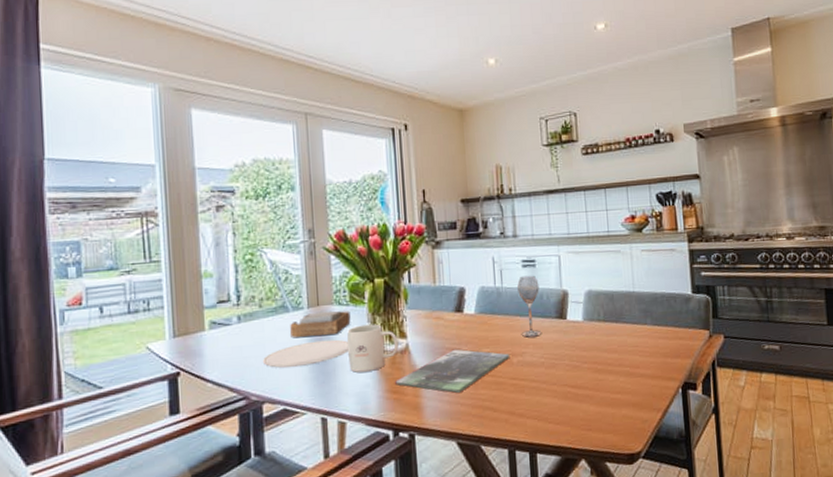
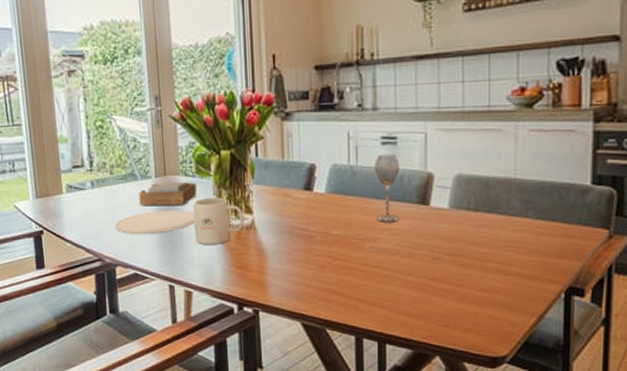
magazine: present [394,349,510,393] -> none [239,229,362,274]

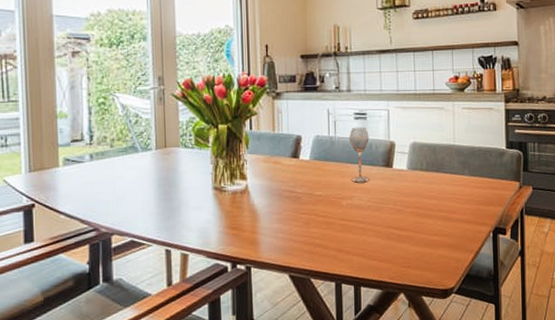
plate: present [114,210,195,234] -> none [112,179,192,203]
napkin holder: present [139,181,197,207] -> none [139,152,196,177]
mug: present [193,197,244,246] -> none [191,166,239,210]

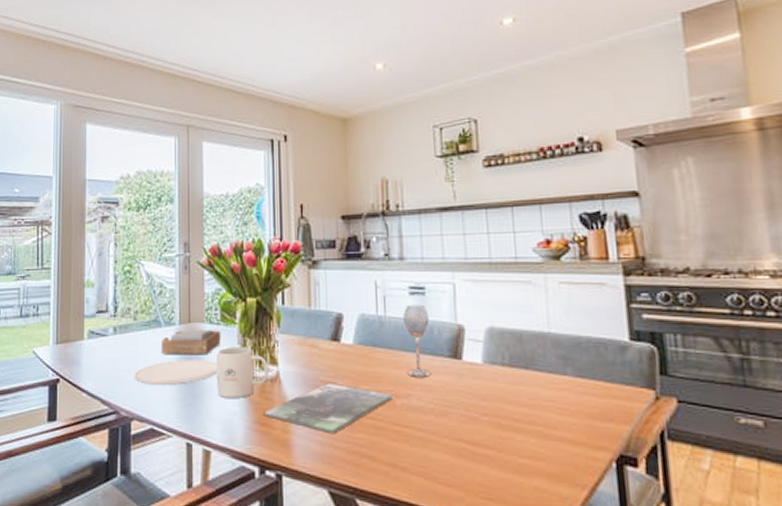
plate: none [112,179,192,203] -> present [133,360,217,385]
napkin holder: none [139,152,196,177] -> present [162,329,221,355]
mug: none [191,166,239,210] -> present [215,346,269,399]
magazine: none [233,191,340,231] -> present [262,382,393,433]

